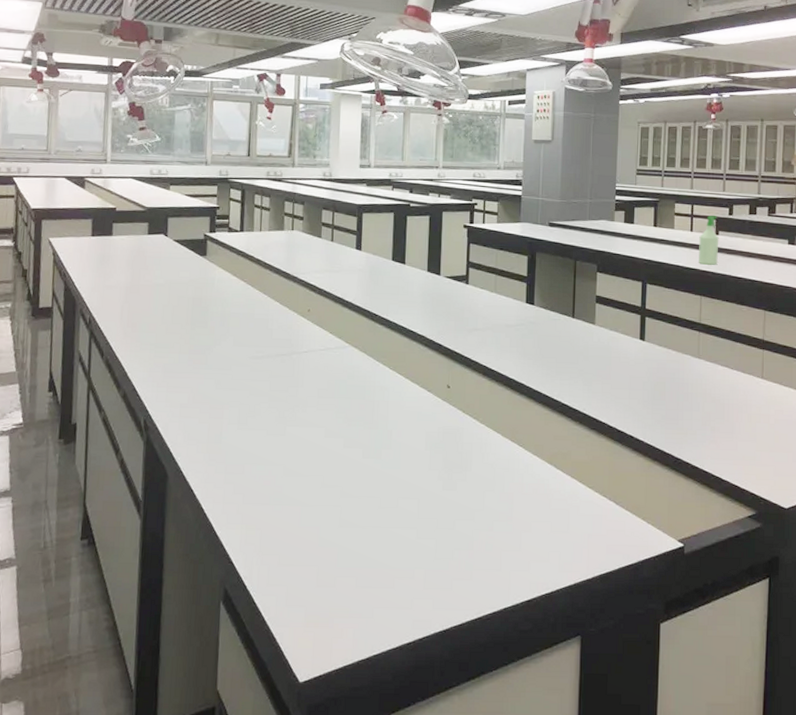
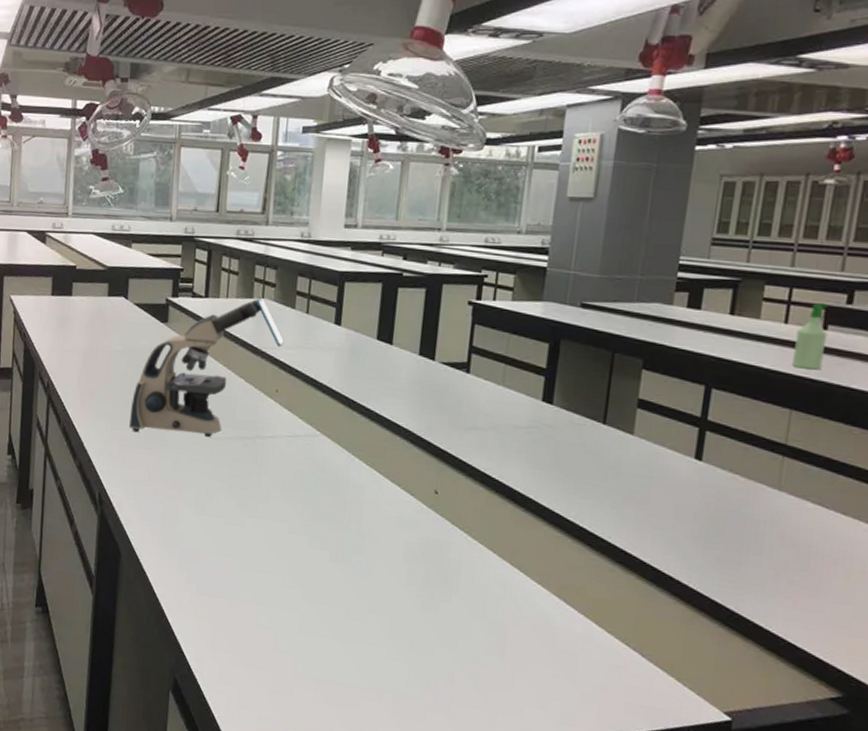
microscope: none [172,229,313,359] -> present [129,297,284,437]

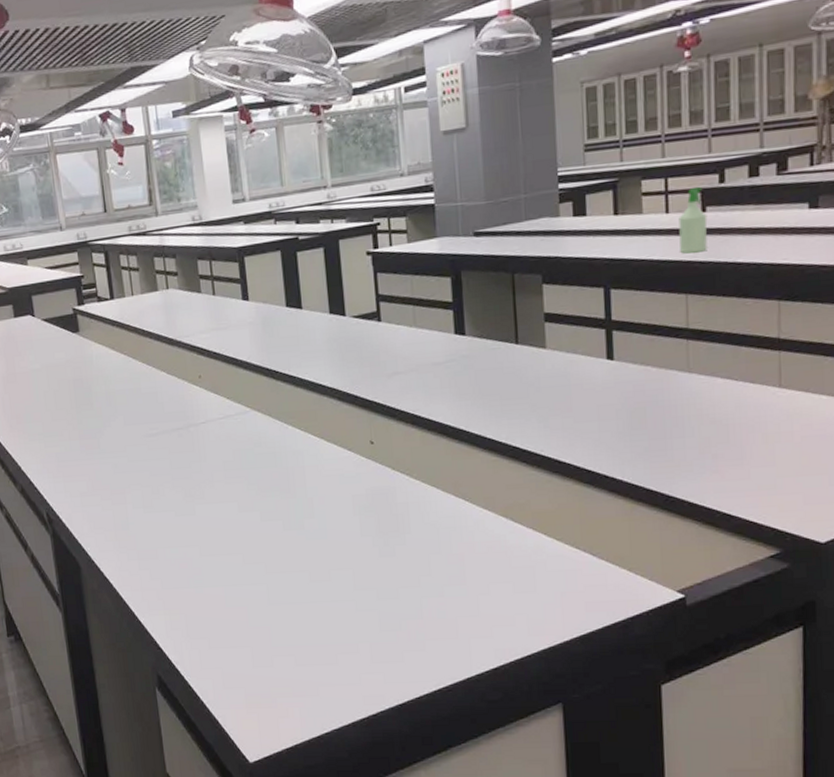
microscope: present [129,297,284,437] -> none [59,288,197,446]

